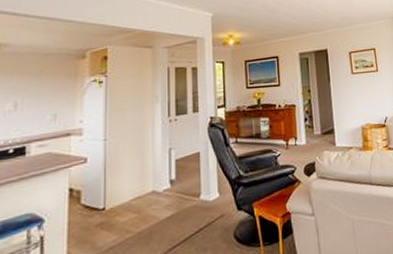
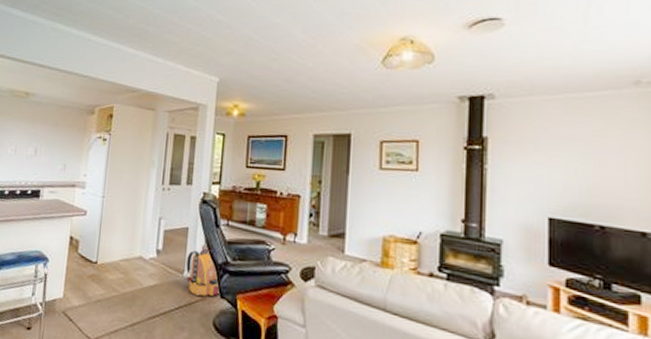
backpack: none [202,165,236,214] -> present [185,244,219,296]

